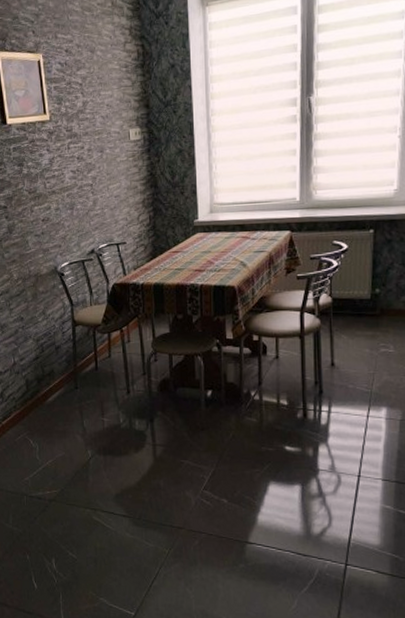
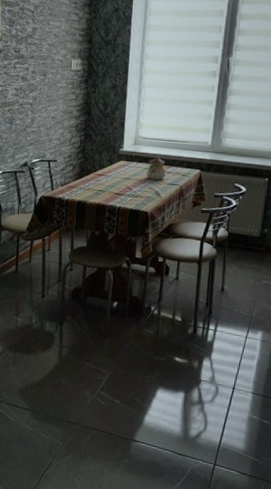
teapot: none [227,221,251,250] -> present [146,155,166,181]

